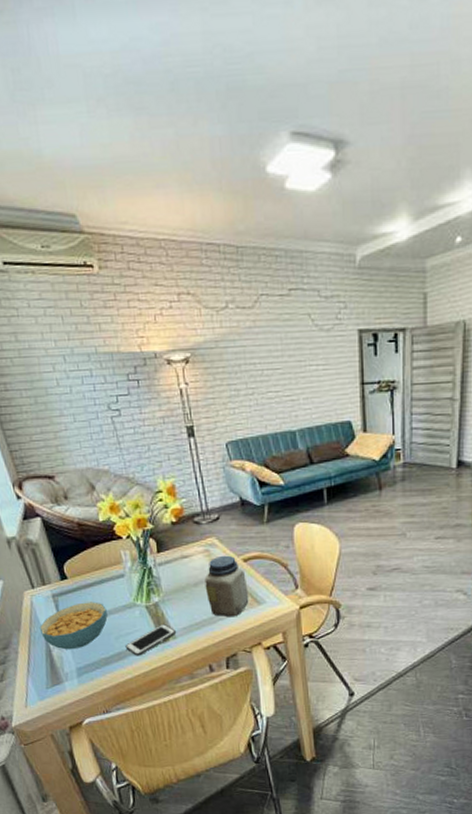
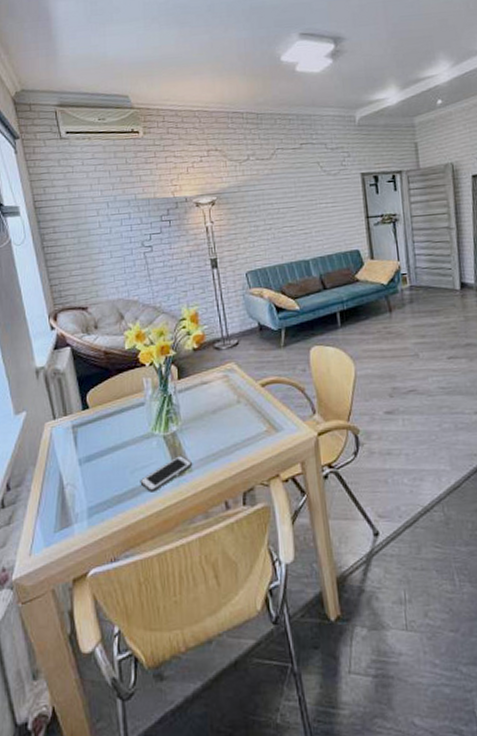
cereal bowl: present [39,602,108,650] -> none [55,432,125,487]
jar: present [204,555,249,617] -> none [223,380,267,447]

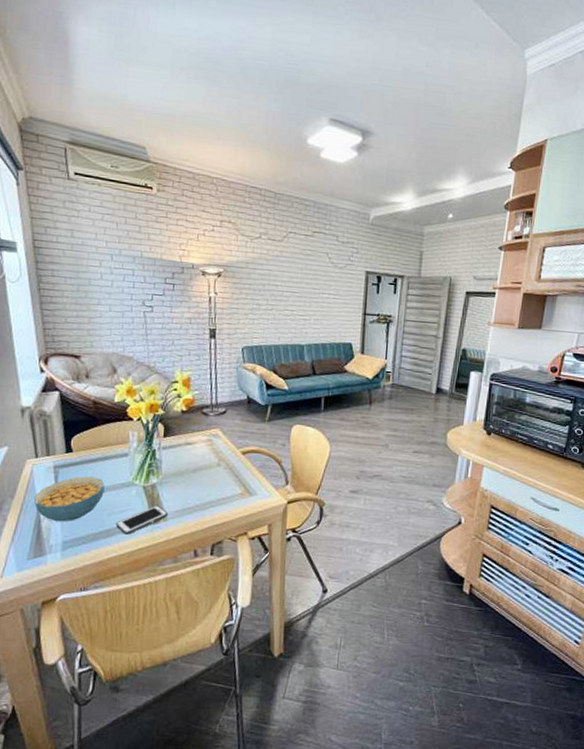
cereal bowl: none [55,432,125,487] -> present [33,476,105,522]

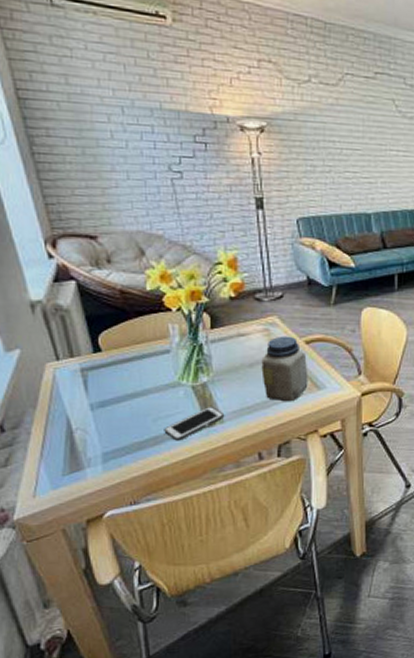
cereal bowl: present [33,476,105,522] -> none [60,379,146,432]
jar: none [202,446,243,505] -> present [261,336,308,402]

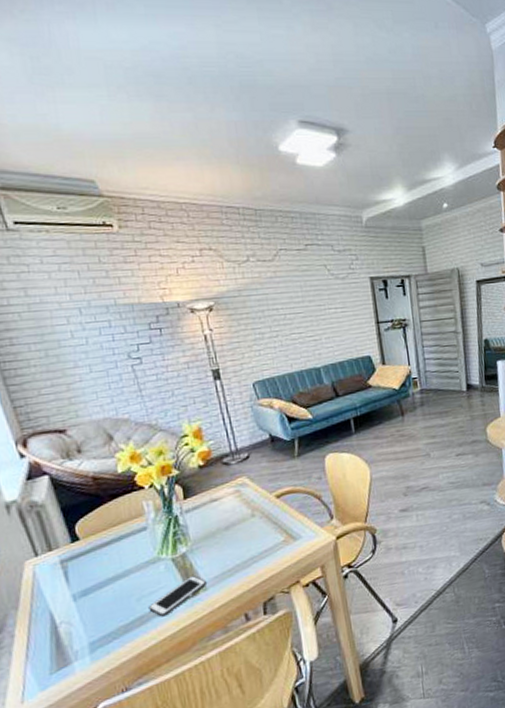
jar: present [261,336,308,402] -> none [236,493,285,559]

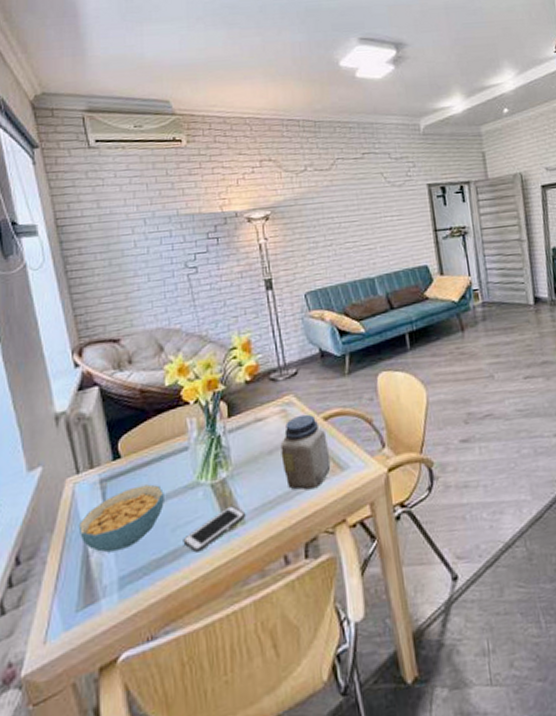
cereal bowl: none [42,561,128,624] -> present [78,484,164,553]
jar: none [236,493,285,559] -> present [280,414,331,490]

